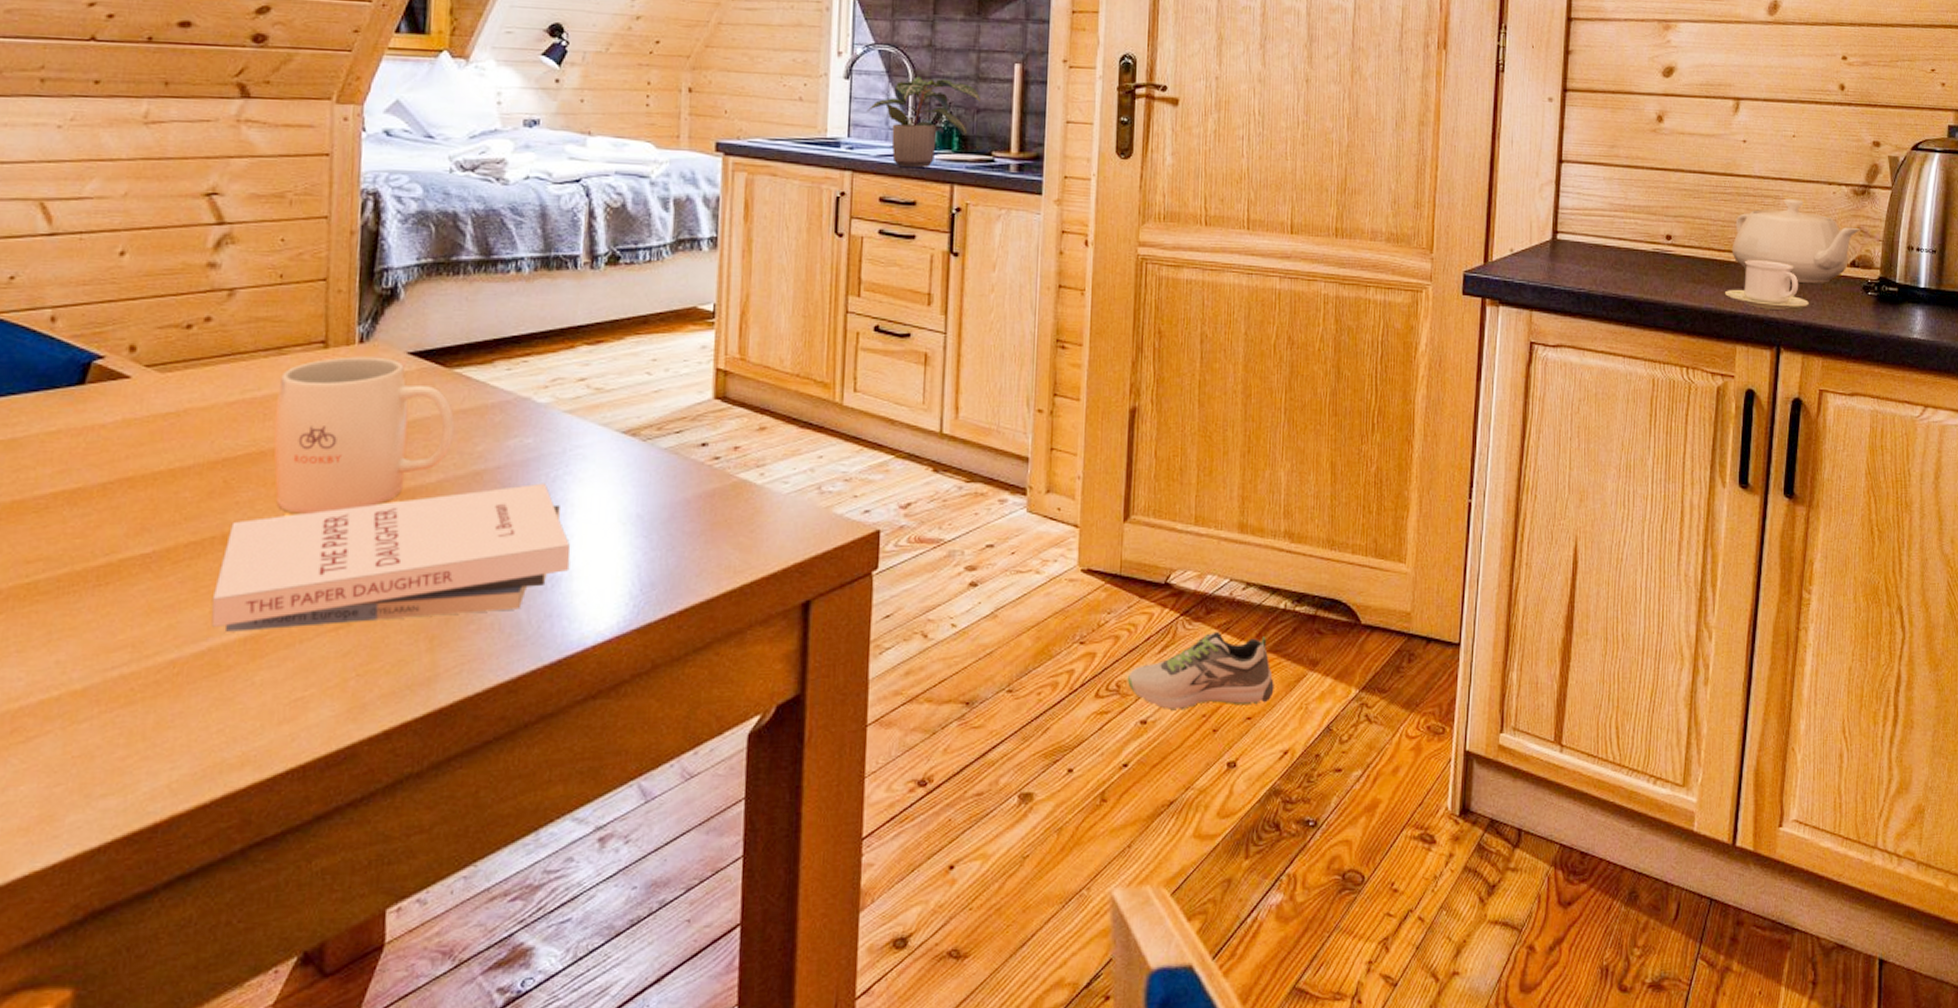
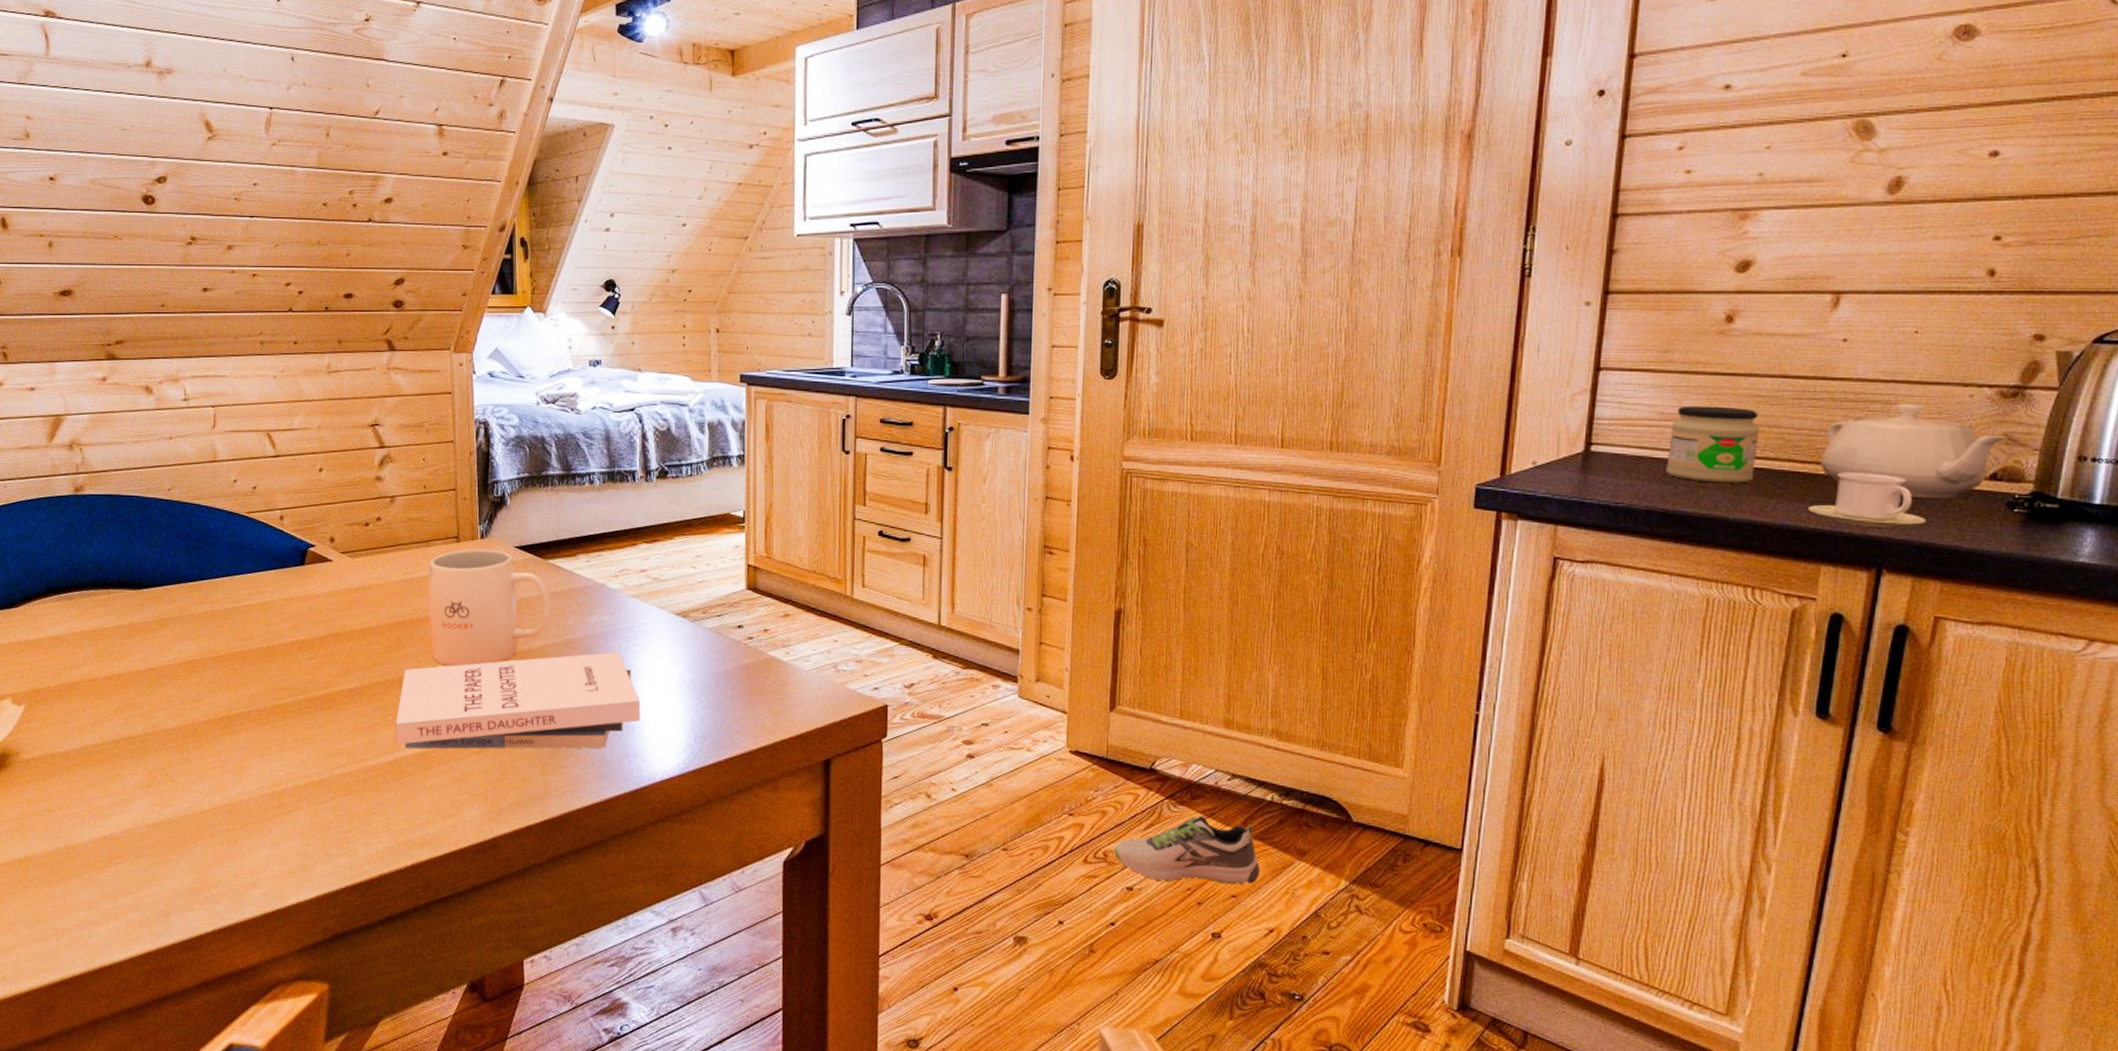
potted plant: present [866,76,982,167] -> none [867,310,971,392]
jar: none [1617,197,1687,270] -> present [1666,405,1760,484]

